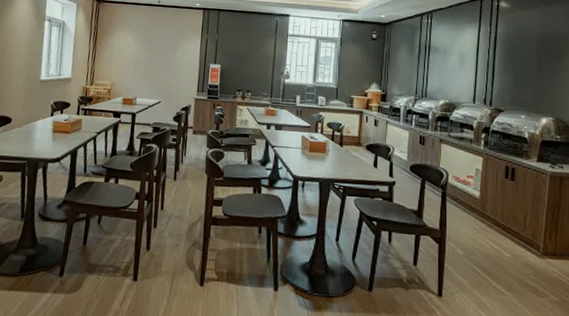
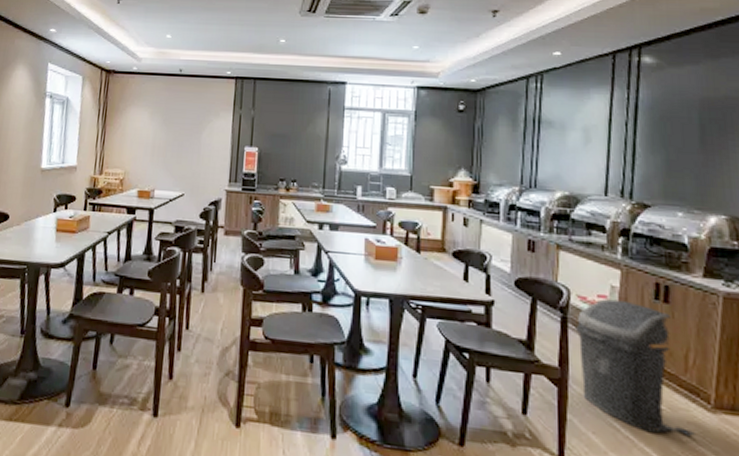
trash can: none [451,178,530,275] -> present [575,299,695,436]

